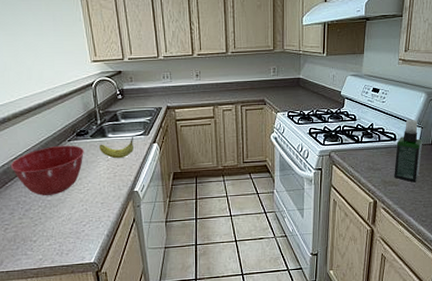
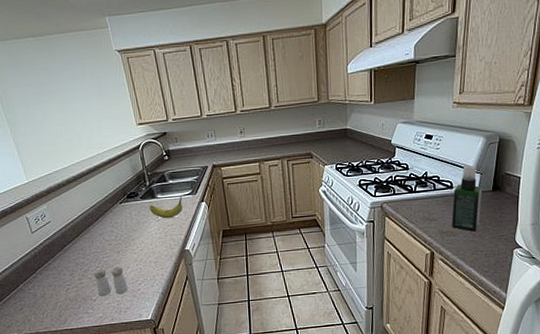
mixing bowl: present [10,145,84,196] -> none [67,207,135,257]
salt and pepper shaker: none [35,206,71,237] -> present [93,266,128,296]

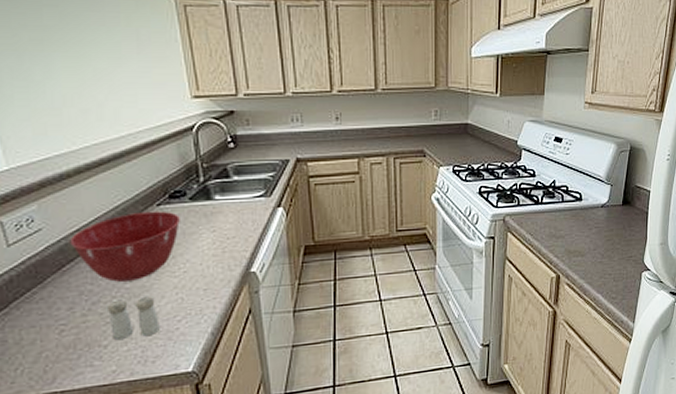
mixing bowl: none [67,207,135,257] -> present [69,211,180,282]
fruit: present [149,196,183,219] -> none [201,198,251,229]
spray bottle: present [452,166,483,232] -> none [580,176,613,252]

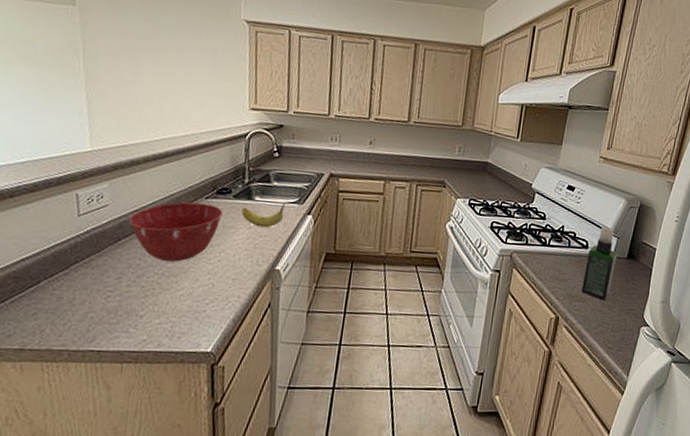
salt and pepper shaker: present [106,296,160,339] -> none [148,276,191,314]
fruit: none [201,198,251,229] -> present [241,203,286,228]
spray bottle: none [580,176,613,252] -> present [581,227,618,301]

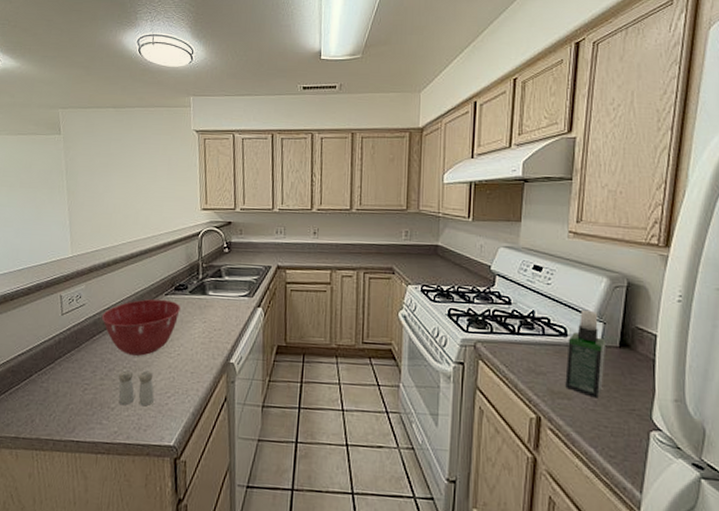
salt and pepper shaker: none [148,276,191,314] -> present [117,370,154,407]
fruit: present [241,203,286,228] -> none [196,296,237,322]

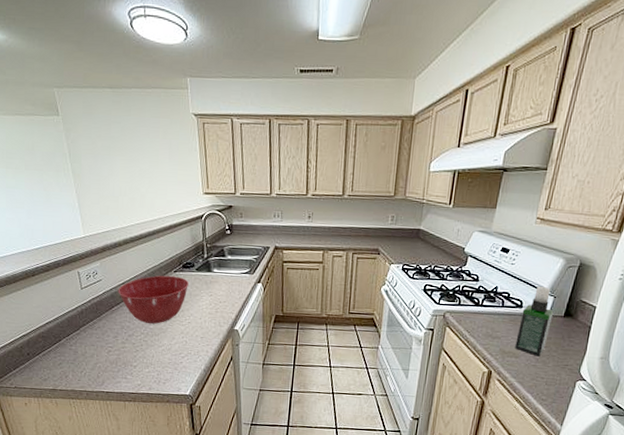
salt and pepper shaker: present [117,370,154,407] -> none [137,335,170,365]

